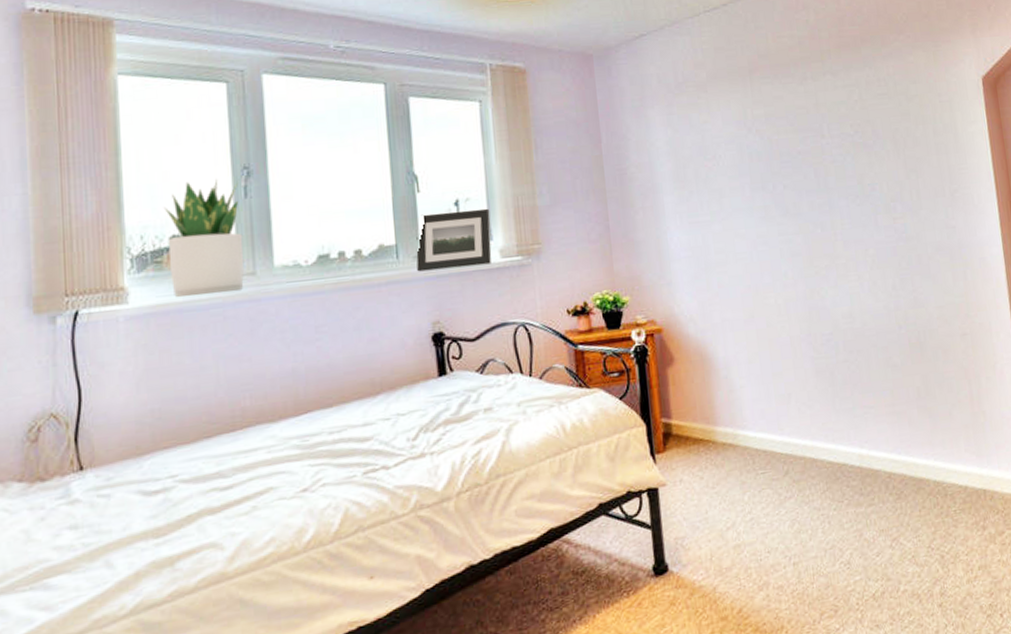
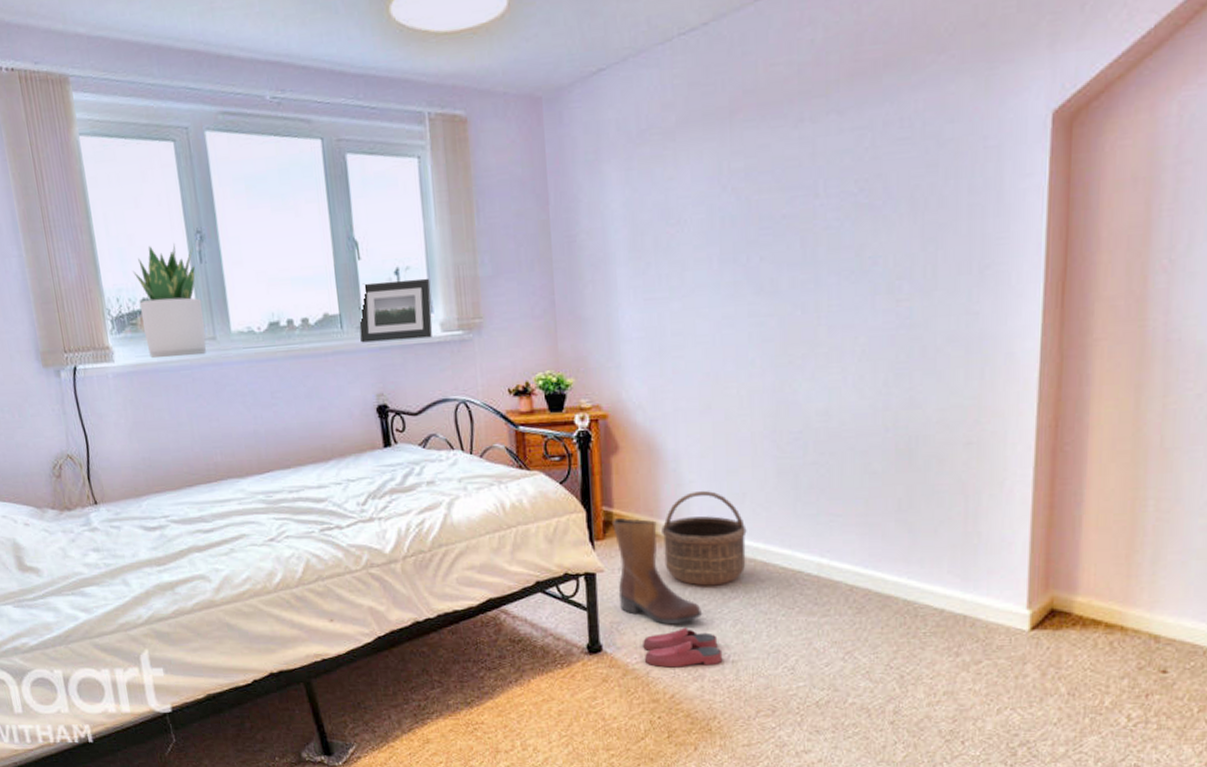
boot: none [672,427,763,534] -> present [613,517,703,624]
slippers: none [707,534,785,581] -> present [643,627,723,668]
basket: none [718,394,797,489] -> present [661,490,747,586]

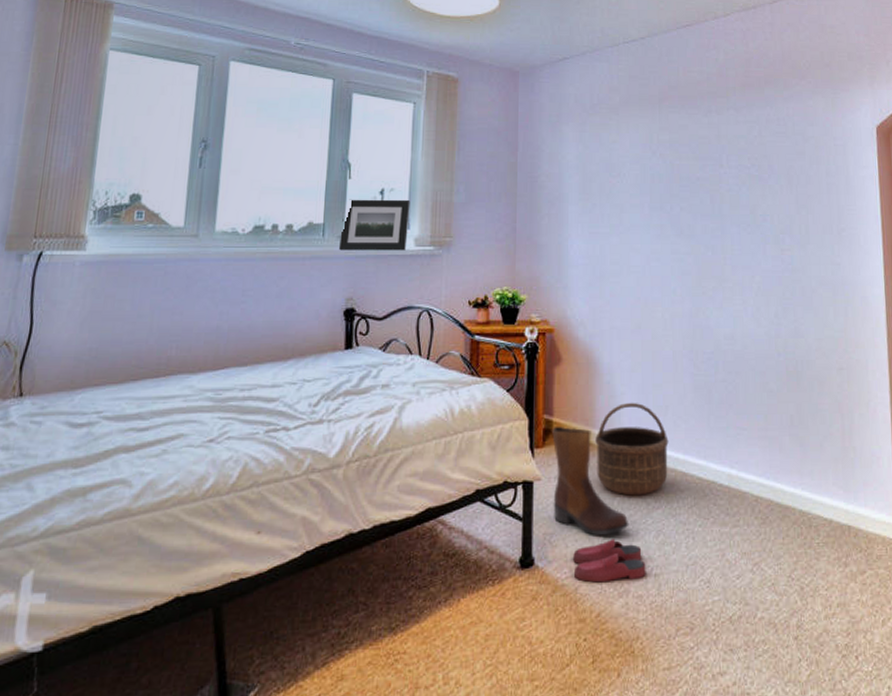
planter: present [133,243,206,359] -> none [125,148,197,250]

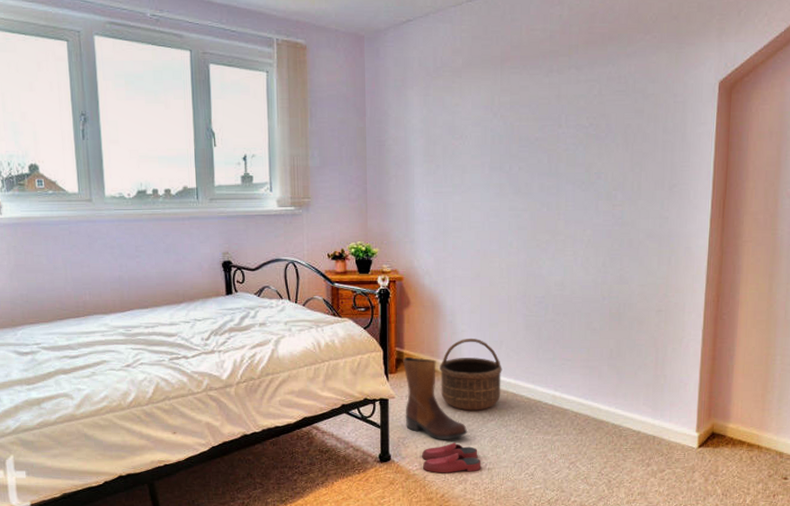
picture frame: present [339,199,410,251] -> none [212,164,271,212]

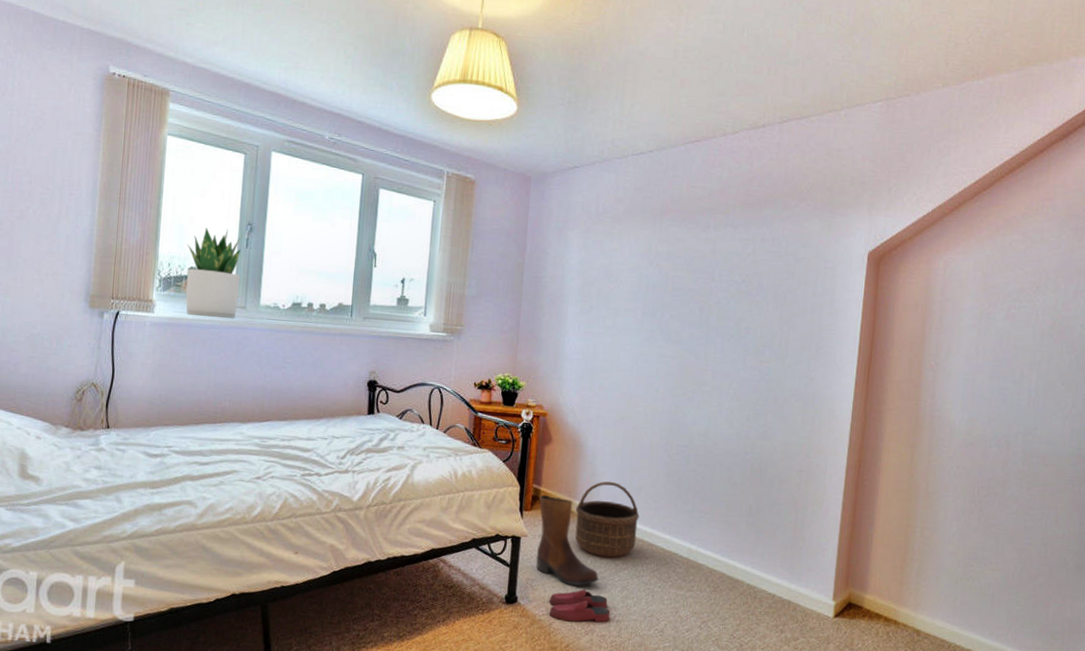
planter: none [24,122,84,214] -> present [185,228,244,319]

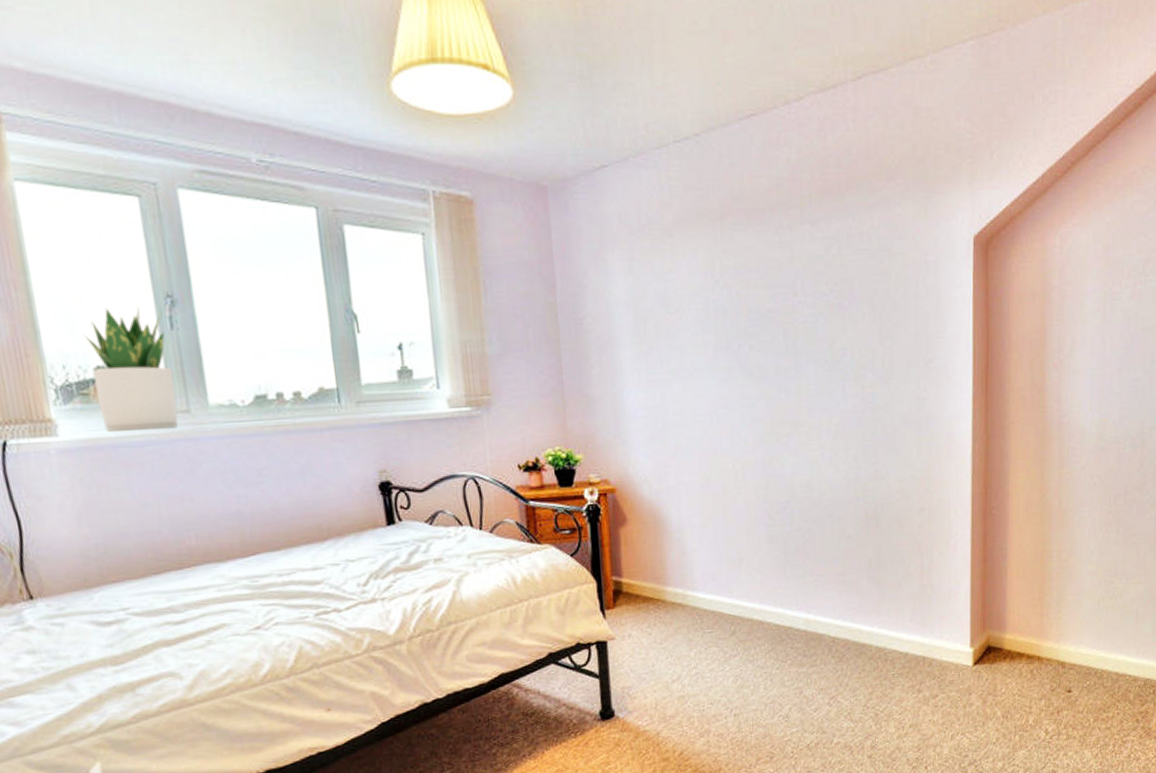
boot: present [536,494,599,586] -> none [622,586,707,685]
slippers: present [549,589,611,623] -> none [653,687,726,727]
basket: present [575,481,640,558] -> none [668,557,744,647]

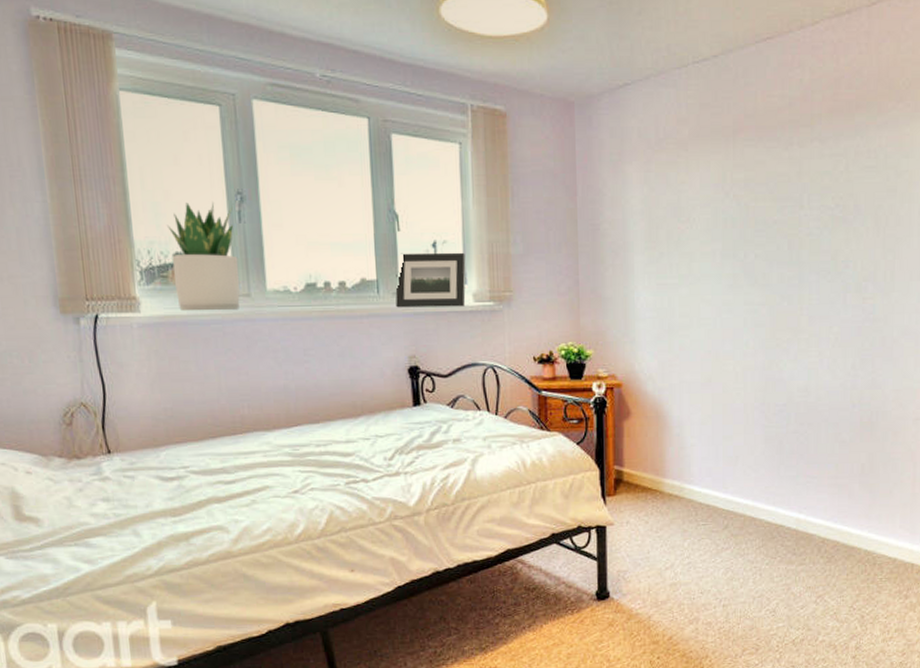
picture frame: none [358,354,439,418] -> present [395,252,466,308]

